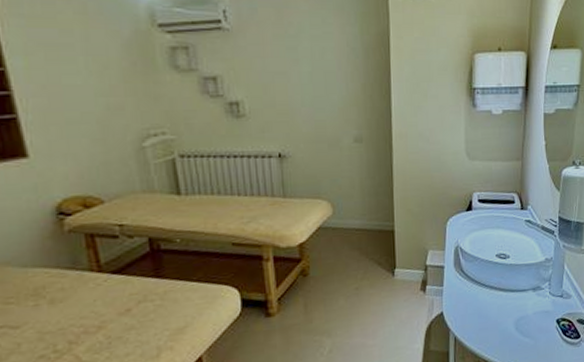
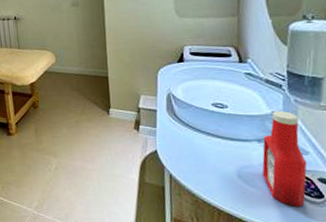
ketchup bottle: none [535,256,570,351] -> present [262,110,307,207]

